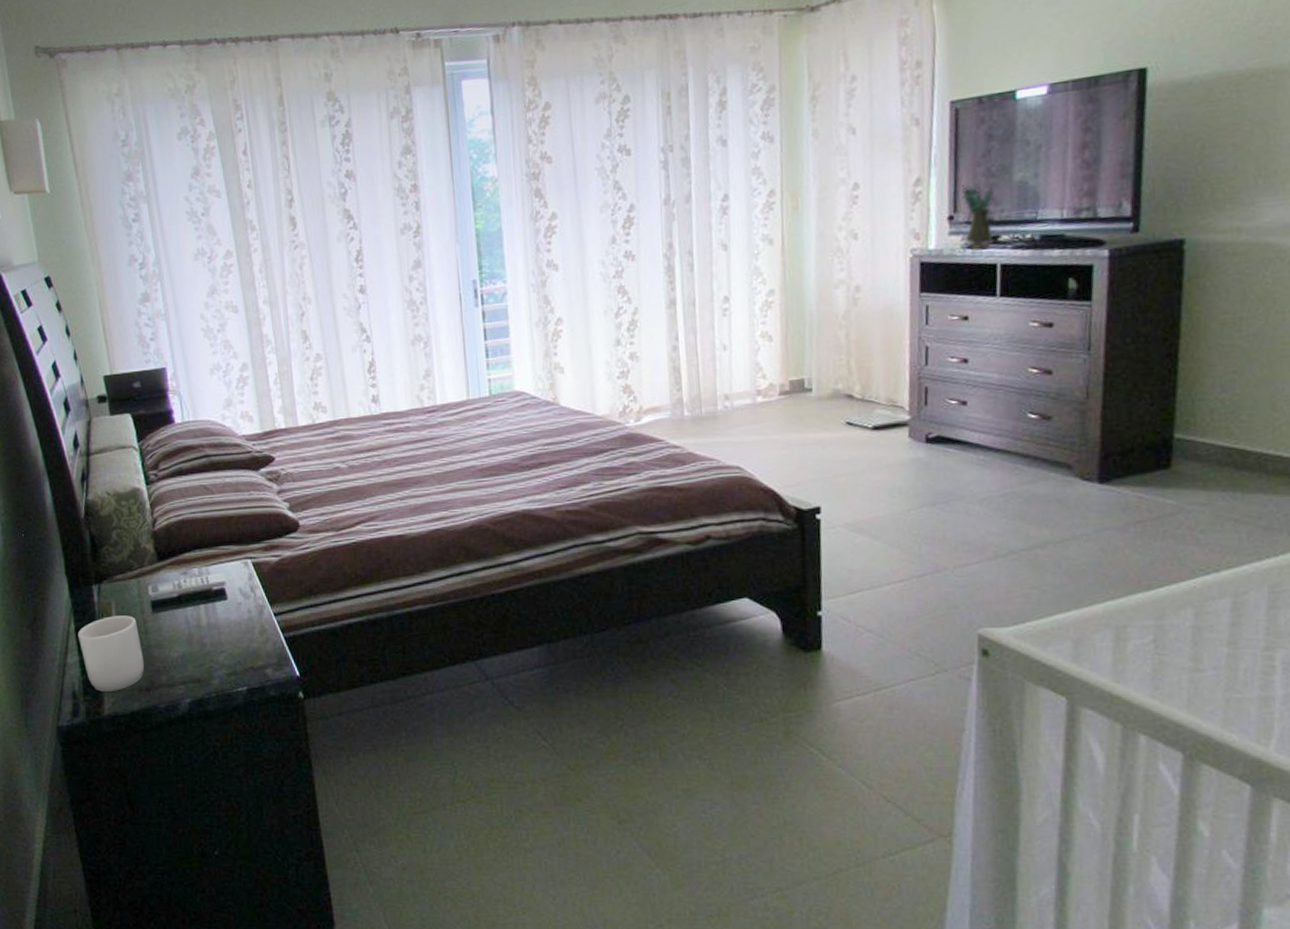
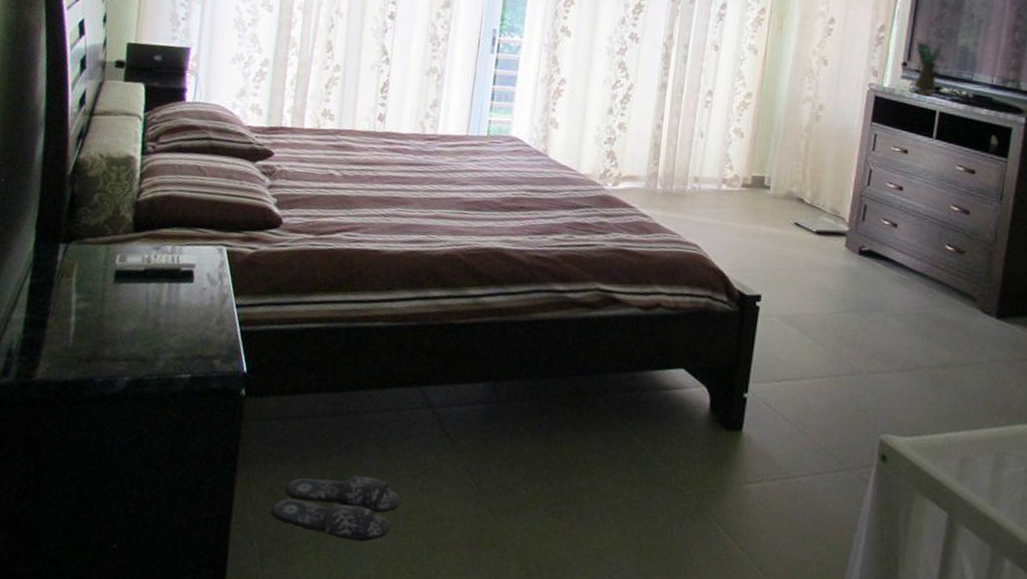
mug: present [77,615,145,693] -> none [28,278,96,357]
slippers: none [355,755,479,816] -> present [272,475,402,541]

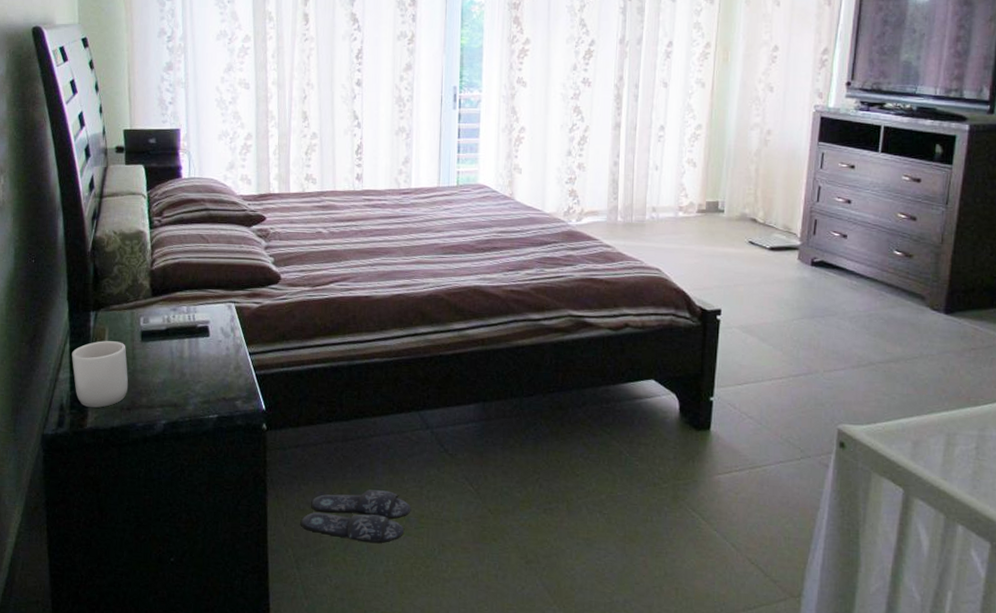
mug: none [28,278,96,357] -> present [71,341,129,408]
vase: present [915,39,941,97] -> none [859,58,884,113]

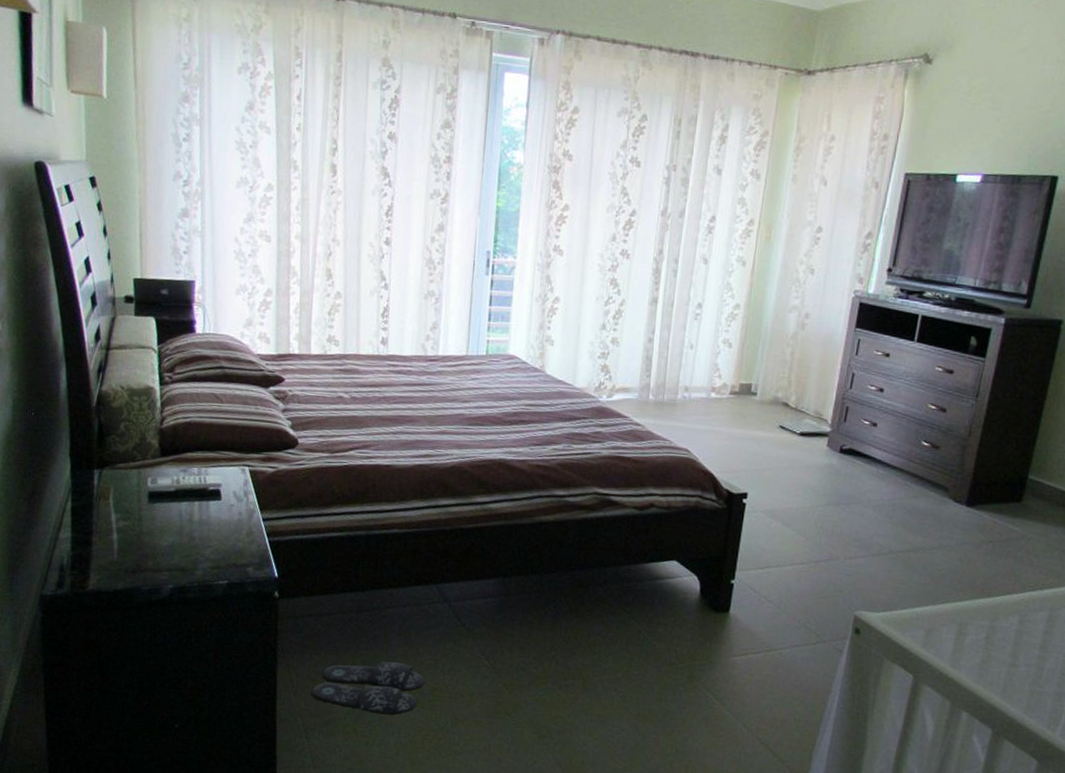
mug: present [71,341,129,408] -> none [73,500,134,570]

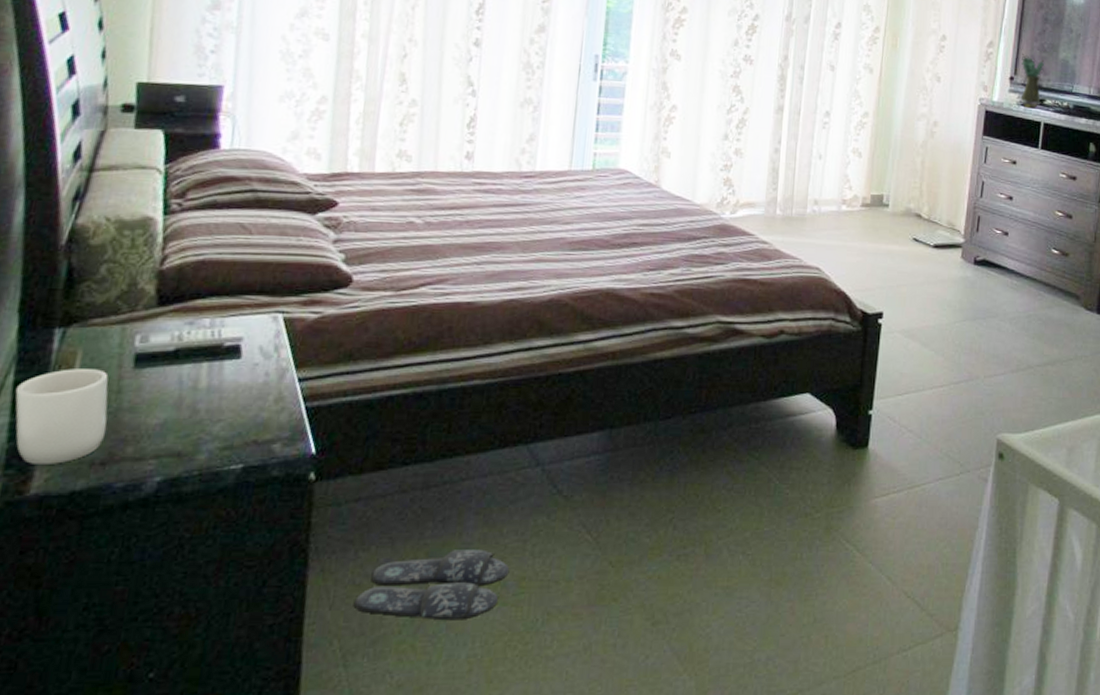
mug: none [73,500,134,570] -> present [15,369,109,466]
vase: none [899,245,926,301] -> present [1021,54,1044,109]

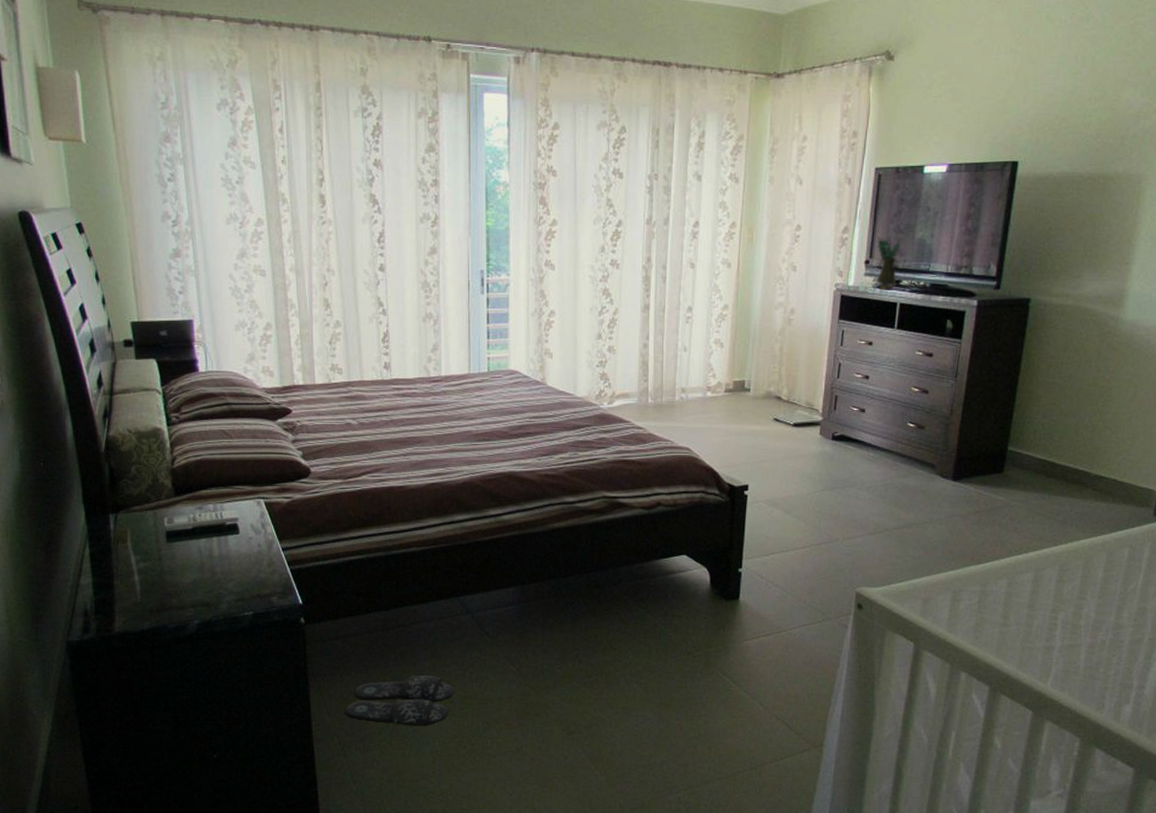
mug: present [15,369,109,466] -> none [92,543,157,612]

